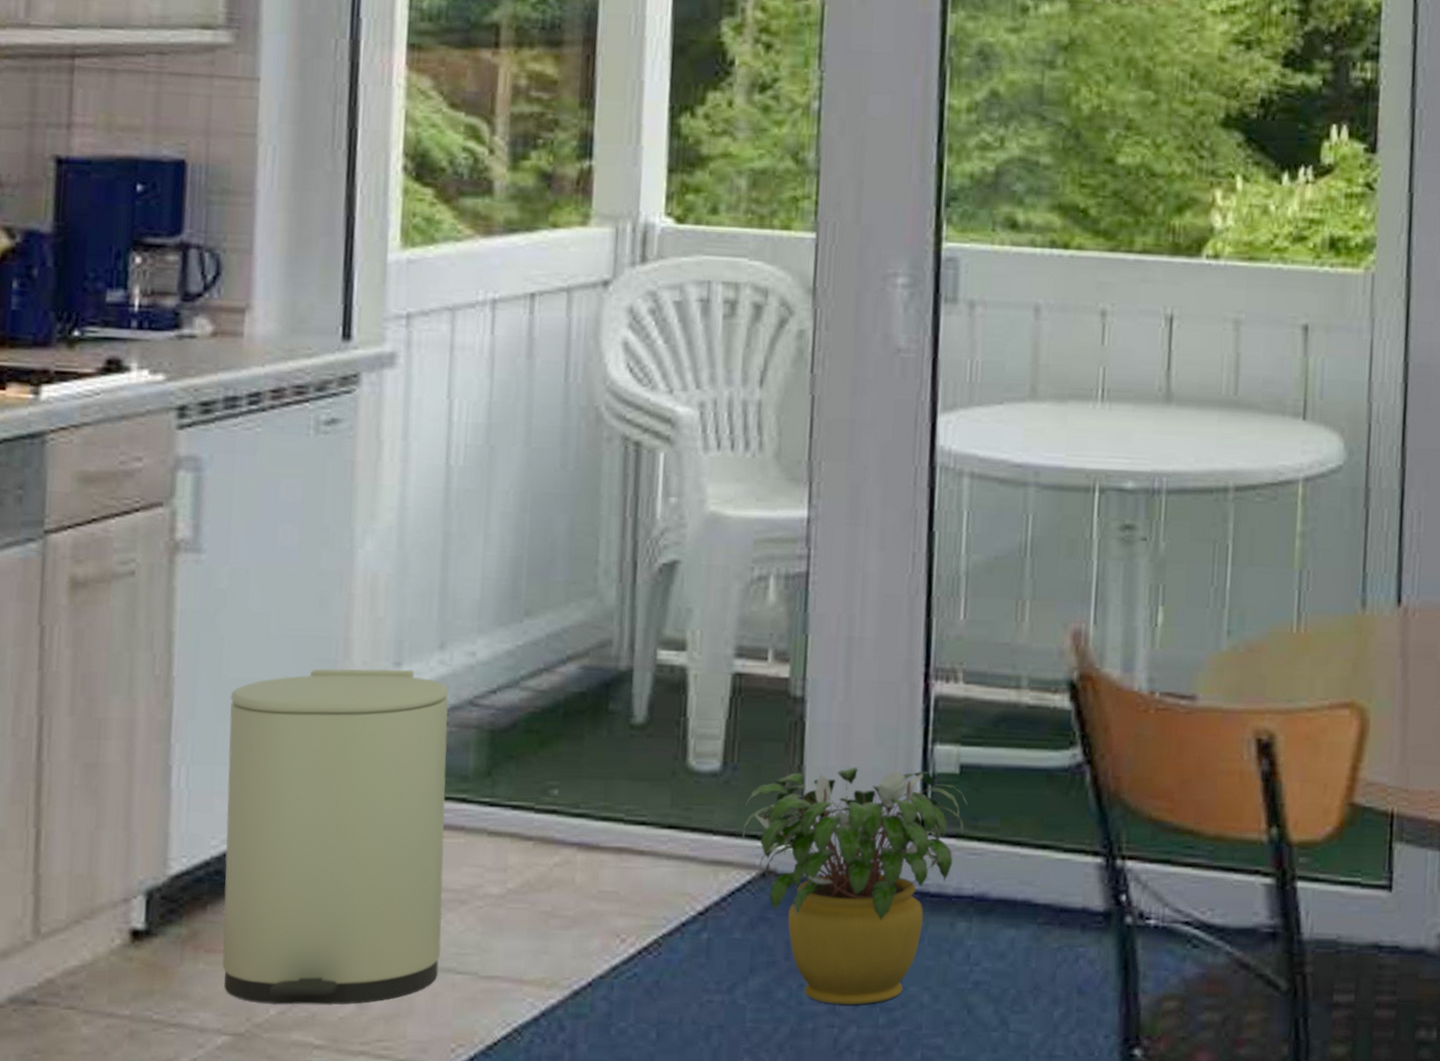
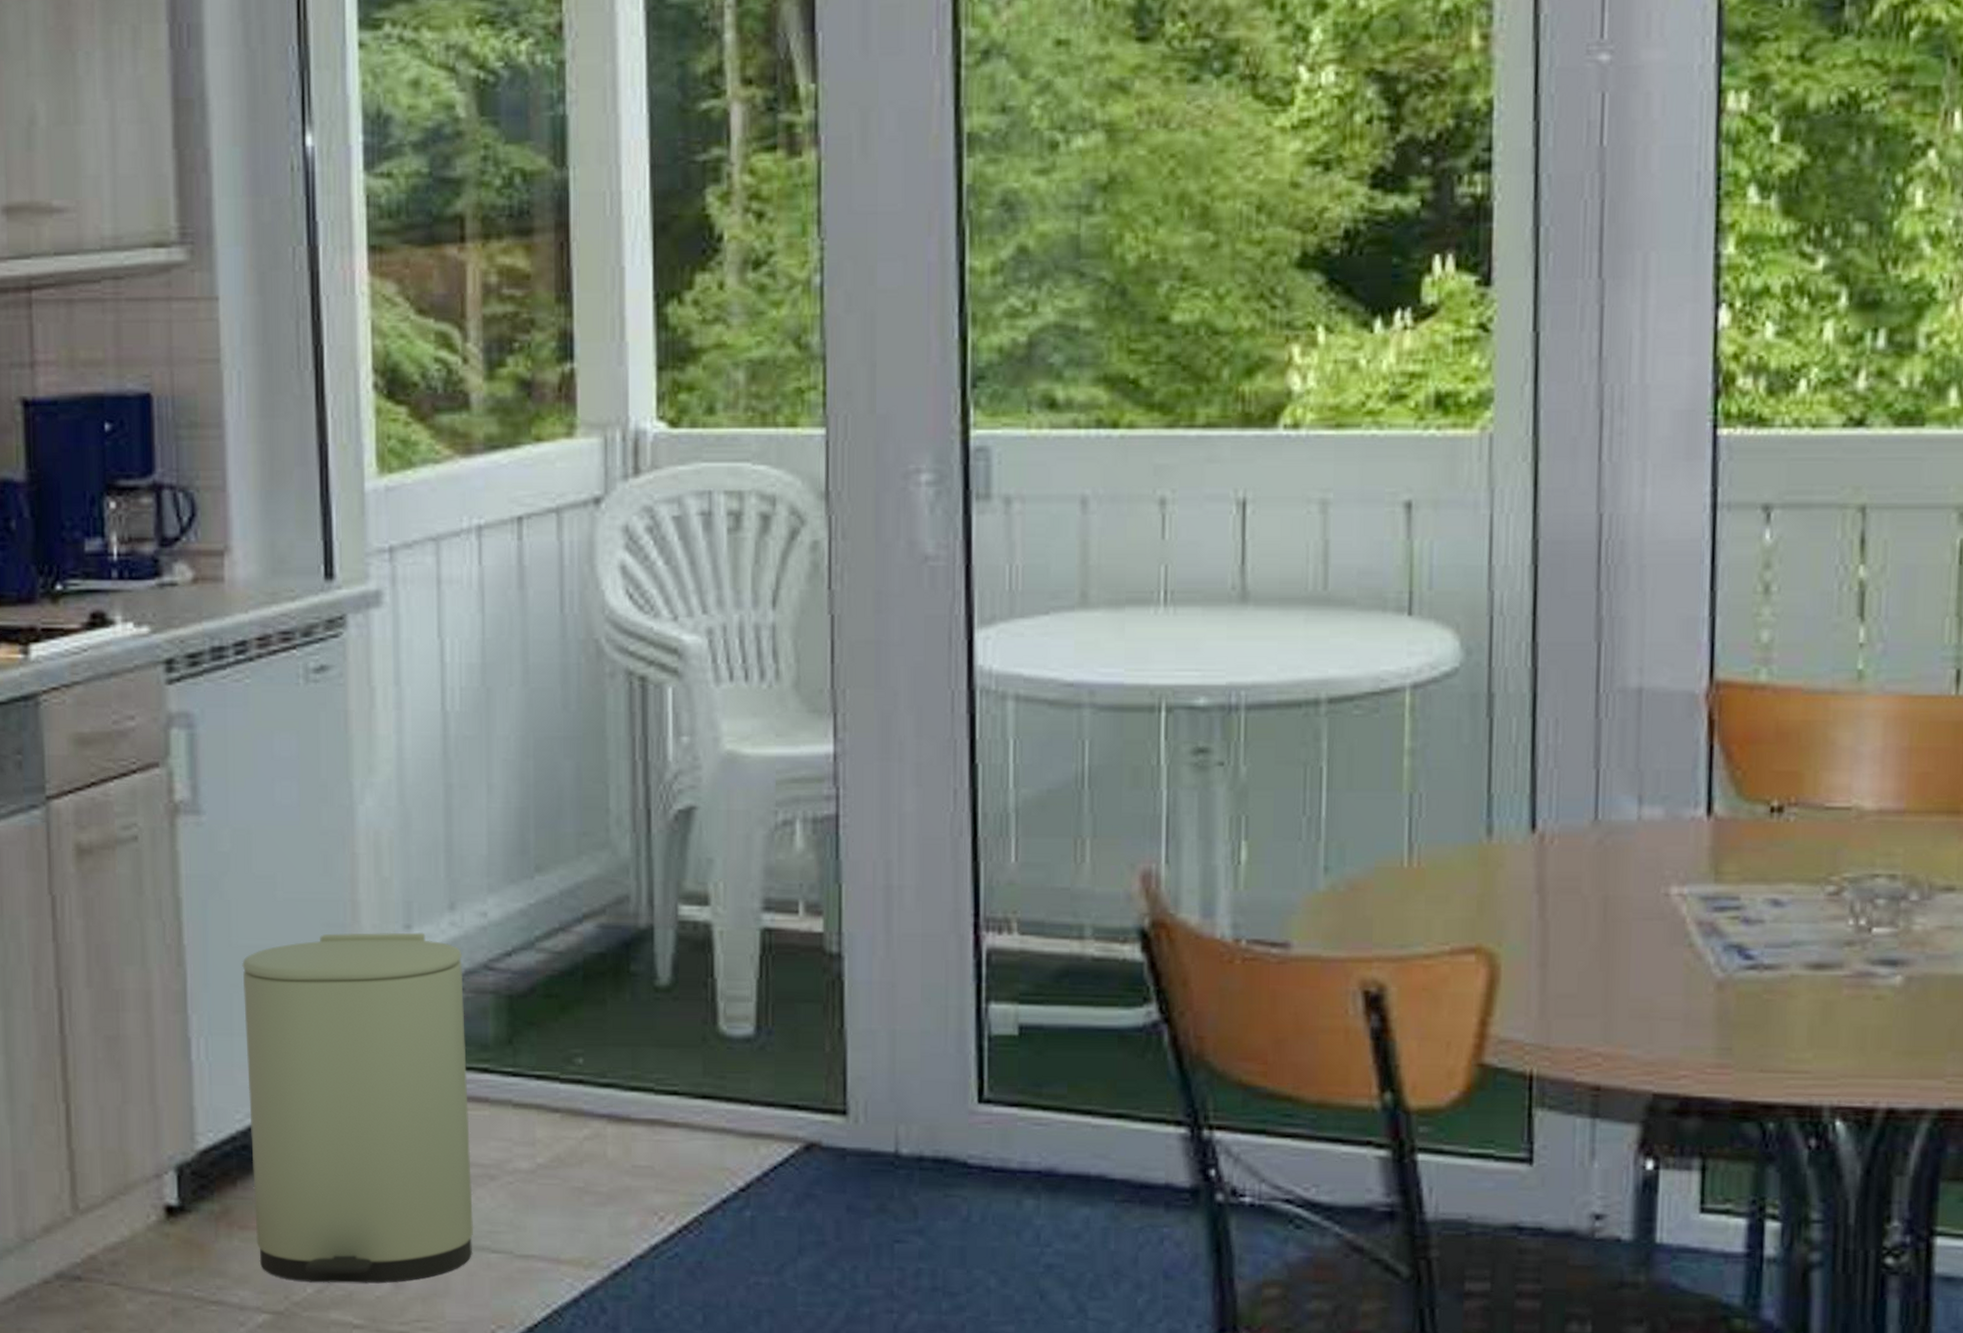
potted flower: present [742,767,968,1005] -> none [782,1030,1029,1289]

